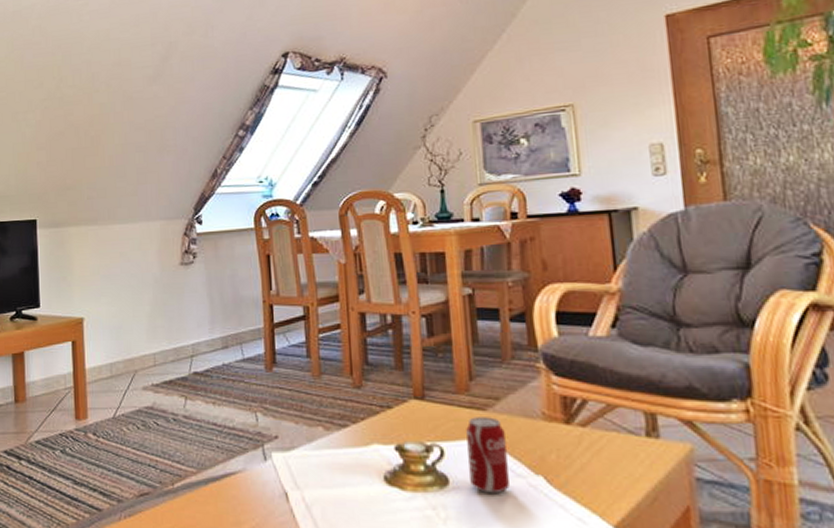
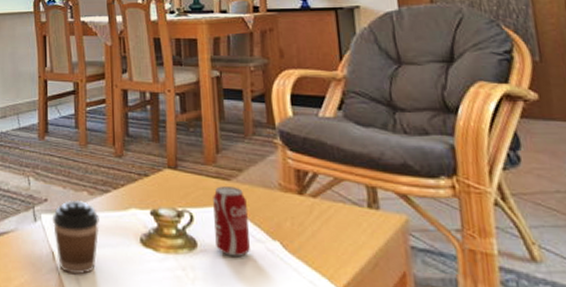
coffee cup: none [285,436,338,517] -> present [53,199,100,275]

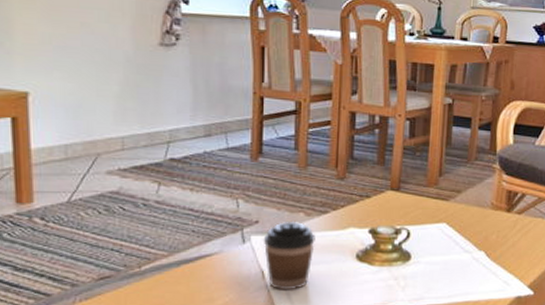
beverage can: present [213,186,250,258] -> none [428,206,461,266]

